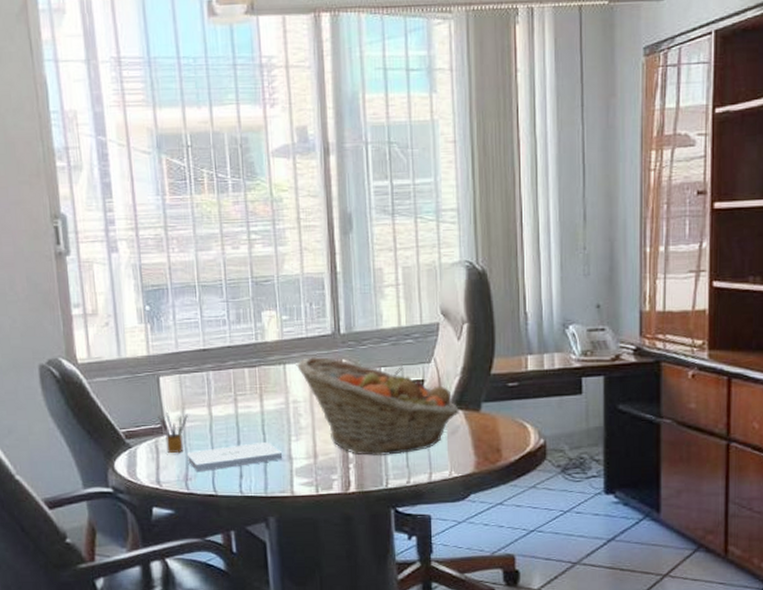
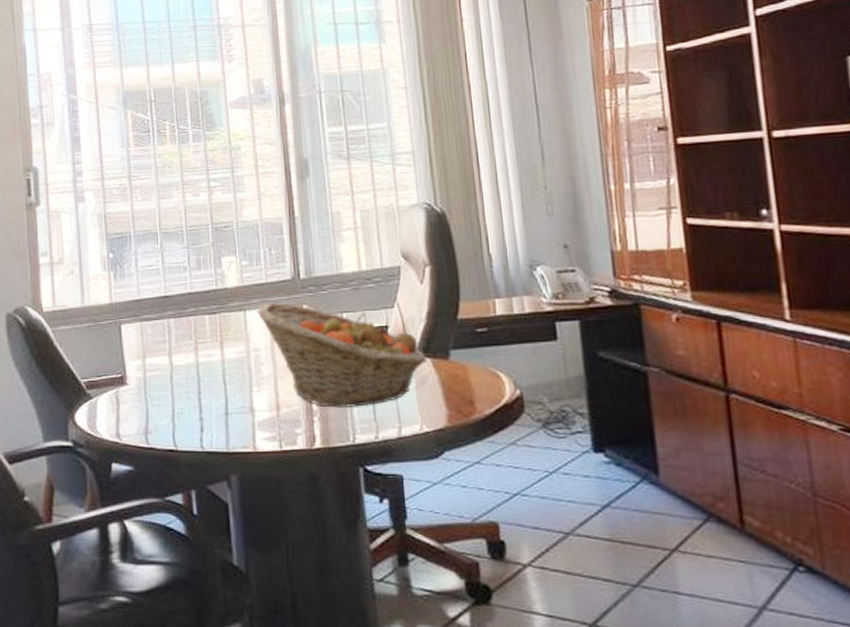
pencil box: present [158,413,188,453] -> none [119,362,149,404]
notepad: present [186,442,283,473] -> none [146,393,245,425]

